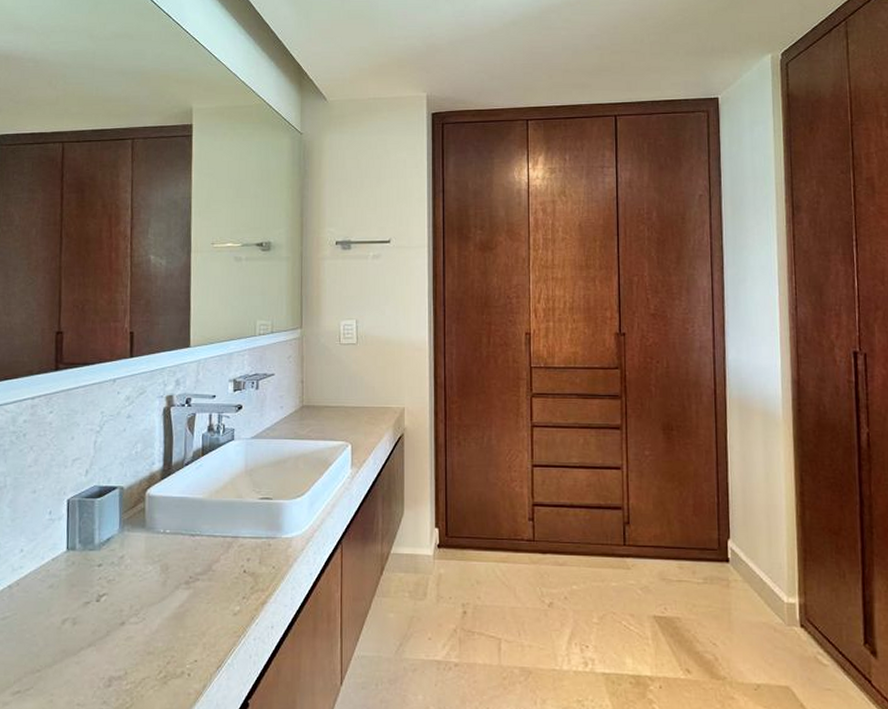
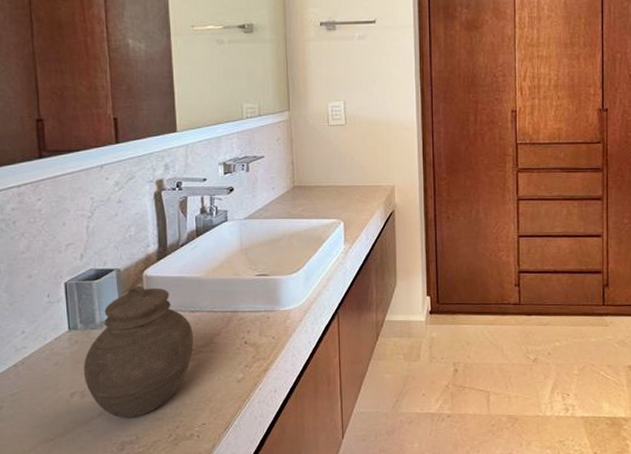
jar: none [77,505,192,651] -> present [83,286,194,419]

